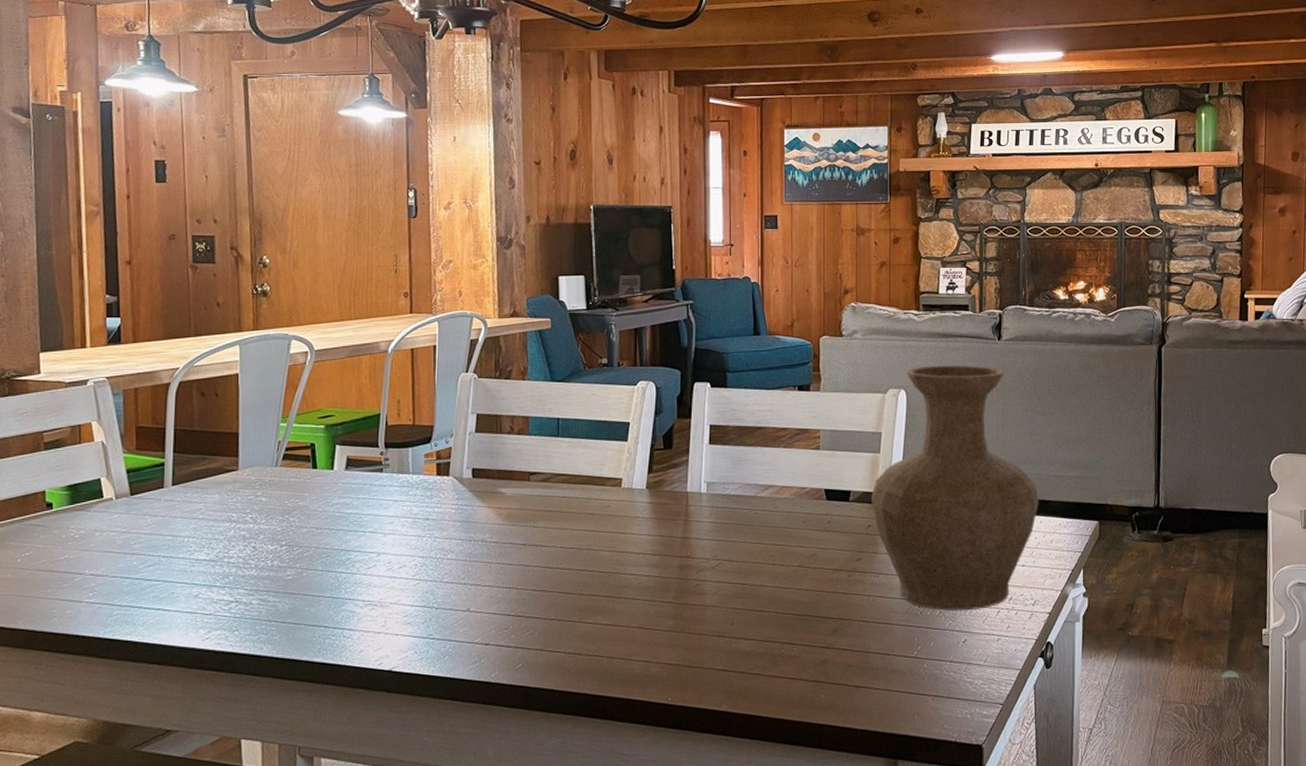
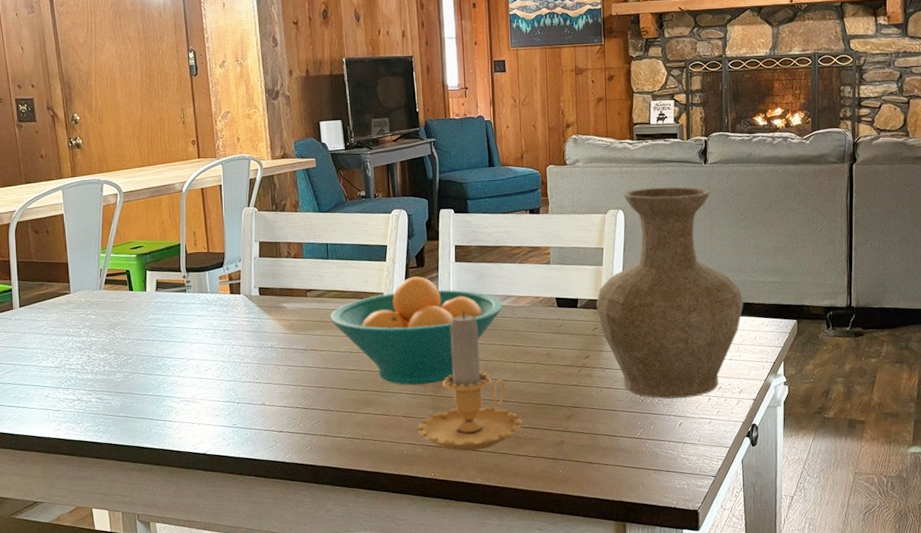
fruit bowl: none [557,460,763,590] -> present [330,276,503,385]
candle: none [655,501,779,671] -> present [418,310,522,451]

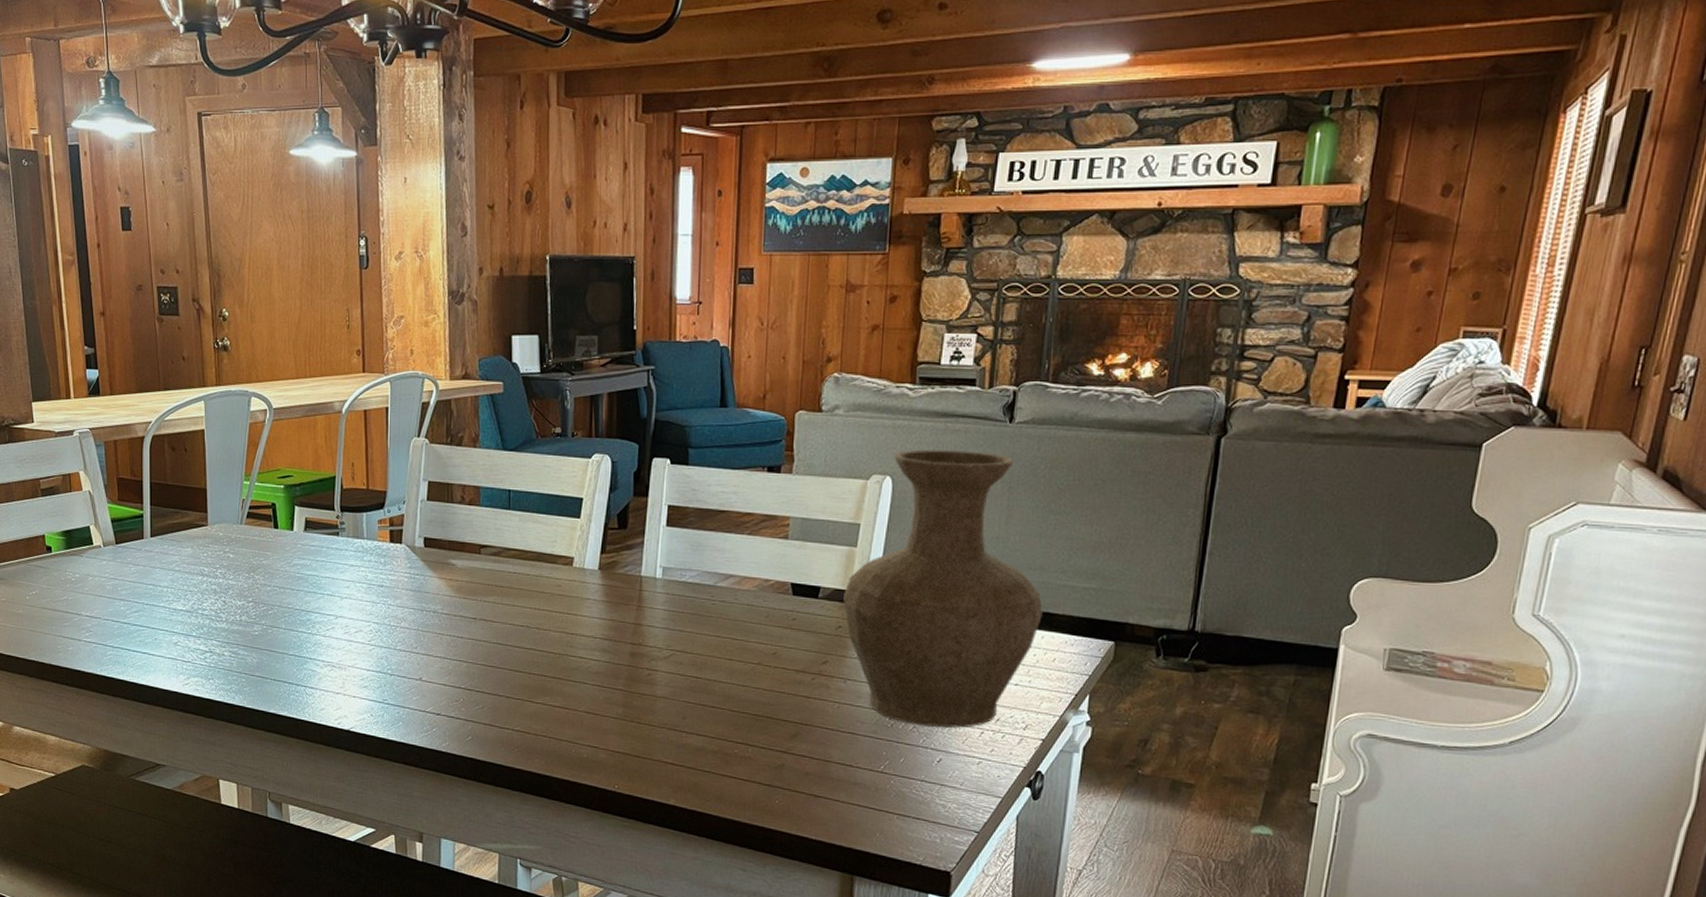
fruit bowl: present [330,276,503,385] -> none [507,540,723,676]
candle: present [418,310,522,451] -> none [603,587,733,764]

